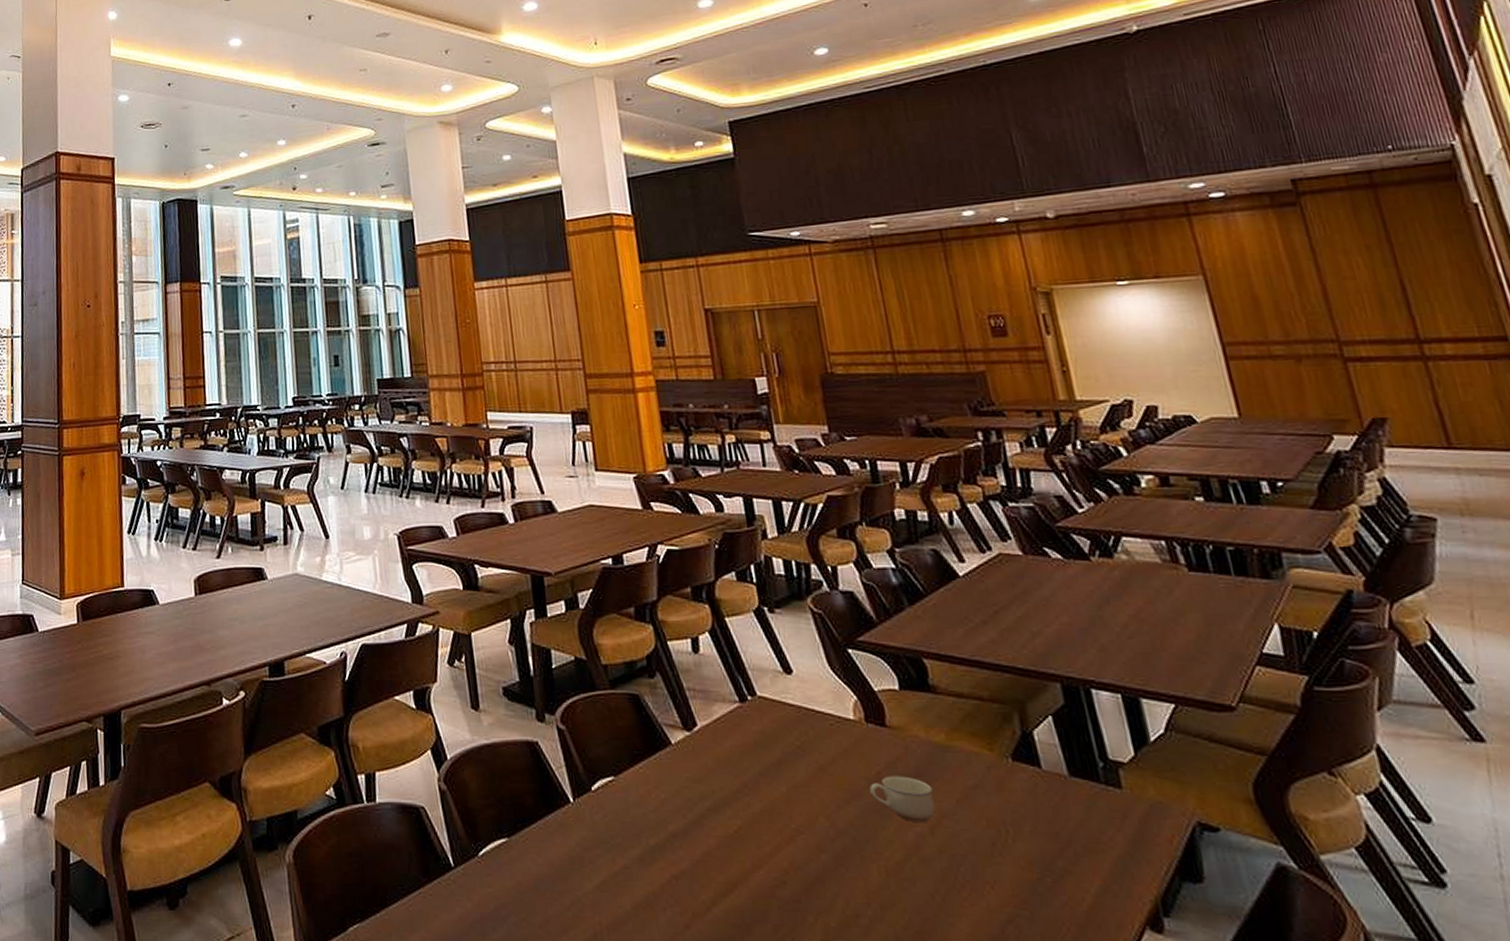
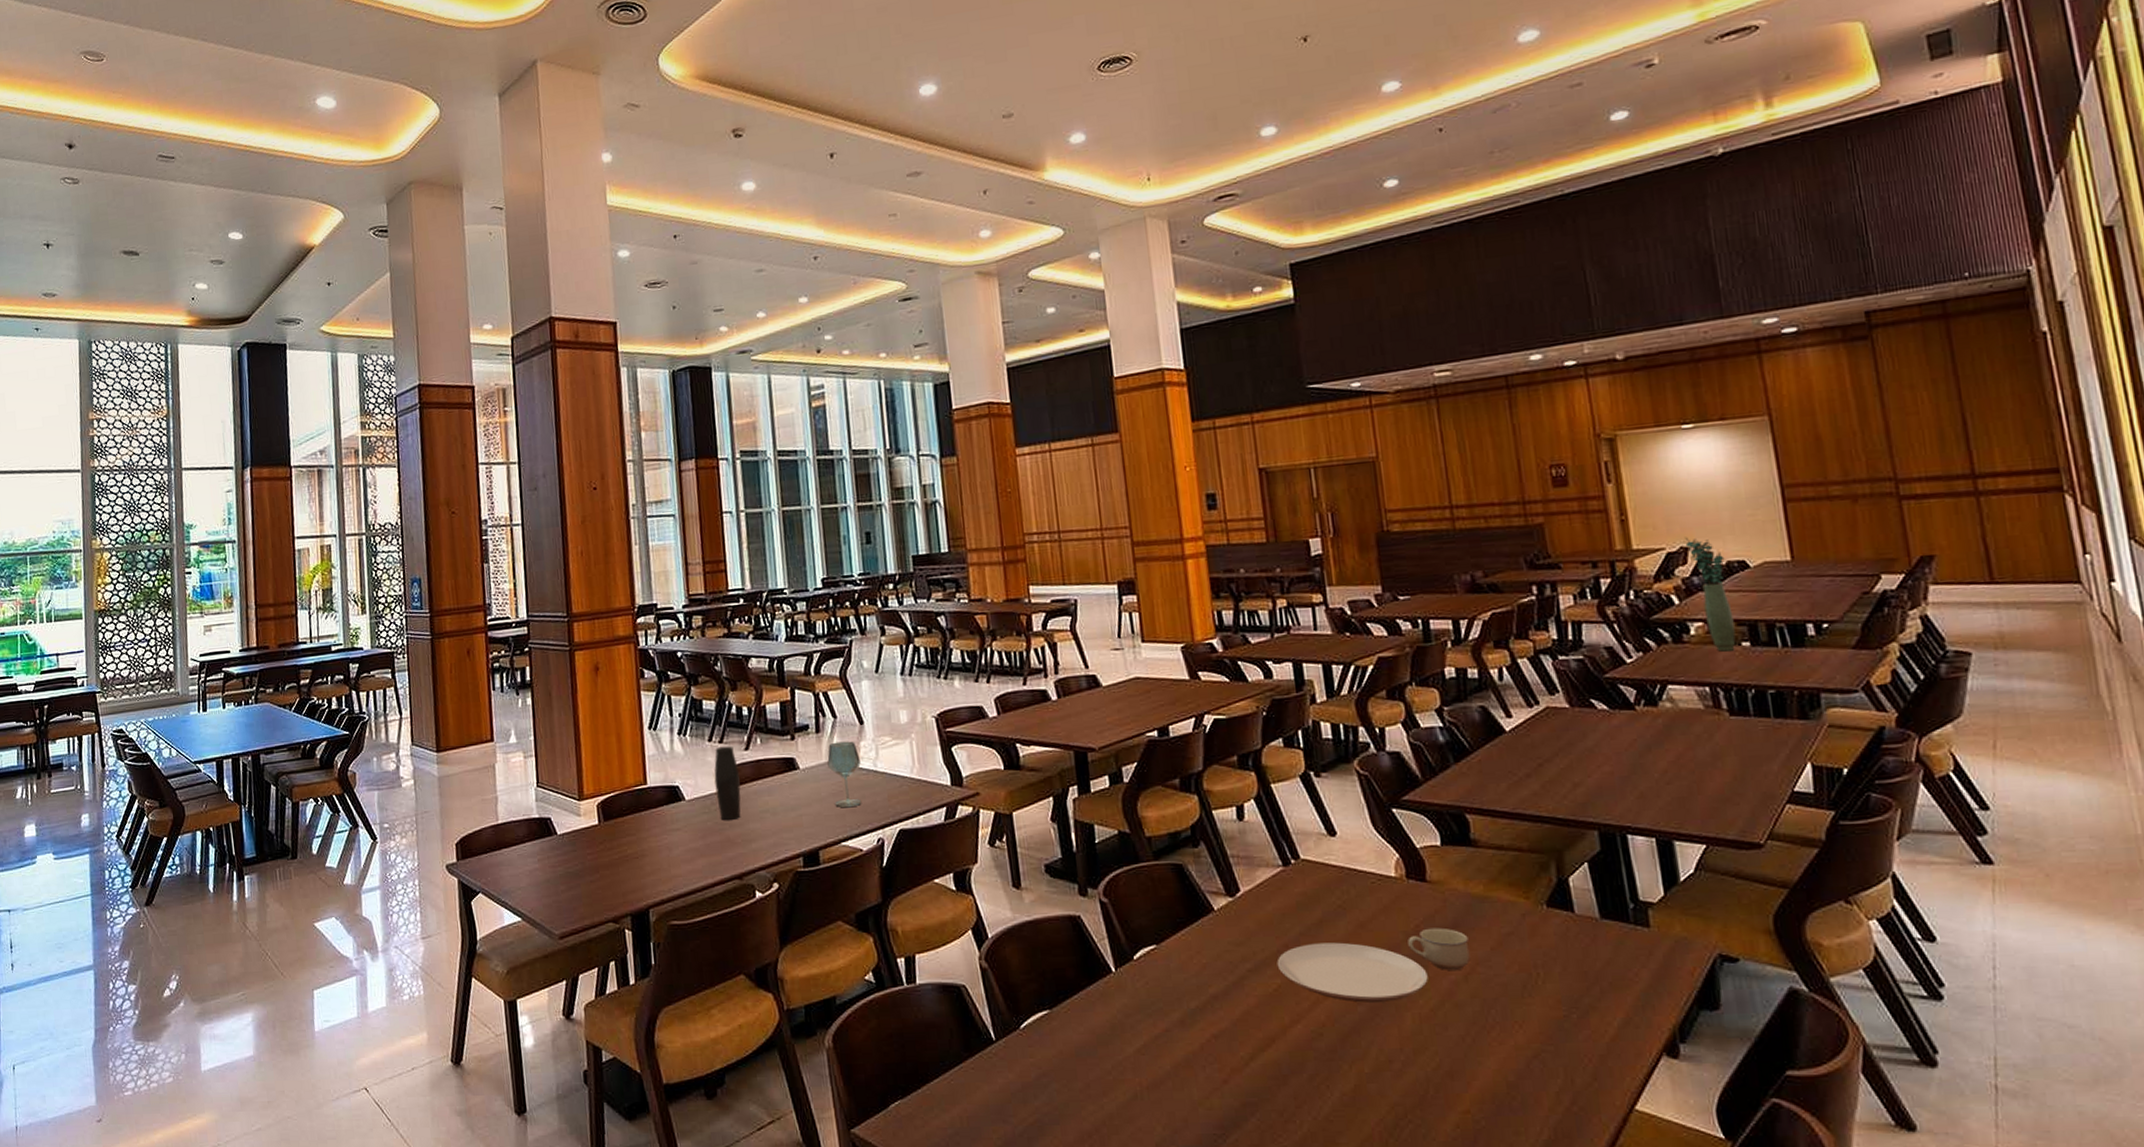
vase: none [187,553,212,627] -> present [714,746,741,821]
wine glass: none [294,554,326,620] -> present [827,741,862,808]
plate: none [736,784,893,851] -> present [1276,942,1428,1003]
vase: none [1127,390,1190,507] -> present [1684,537,1737,653]

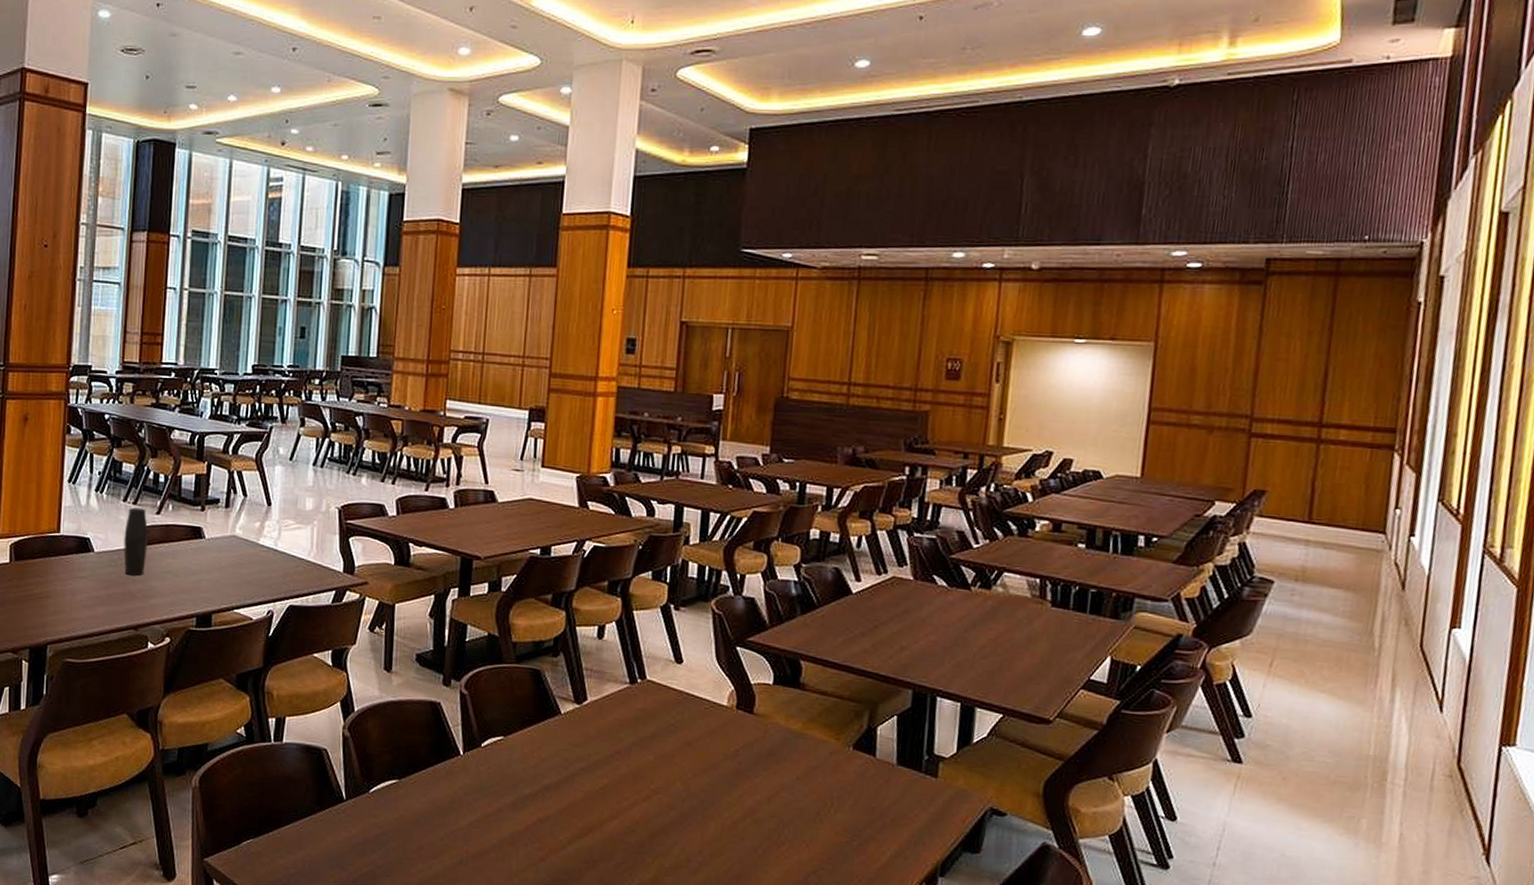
wine glass: present [827,741,862,808] -> none [232,518,263,580]
plate: present [1276,942,1428,1003] -> none [607,753,737,811]
cup: present [1408,927,1471,971] -> none [725,753,779,793]
vase: present [1684,537,1737,653] -> none [1051,442,1082,551]

